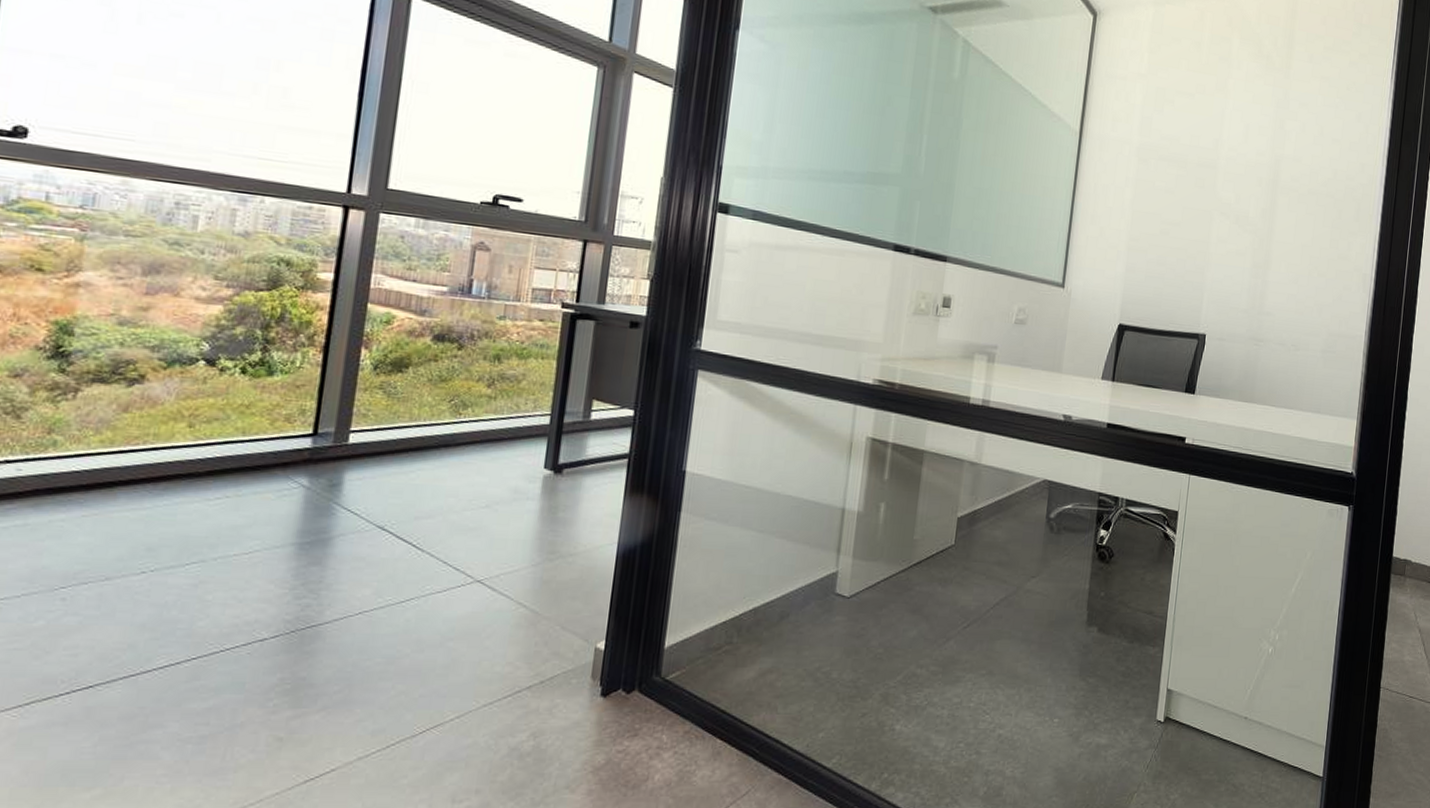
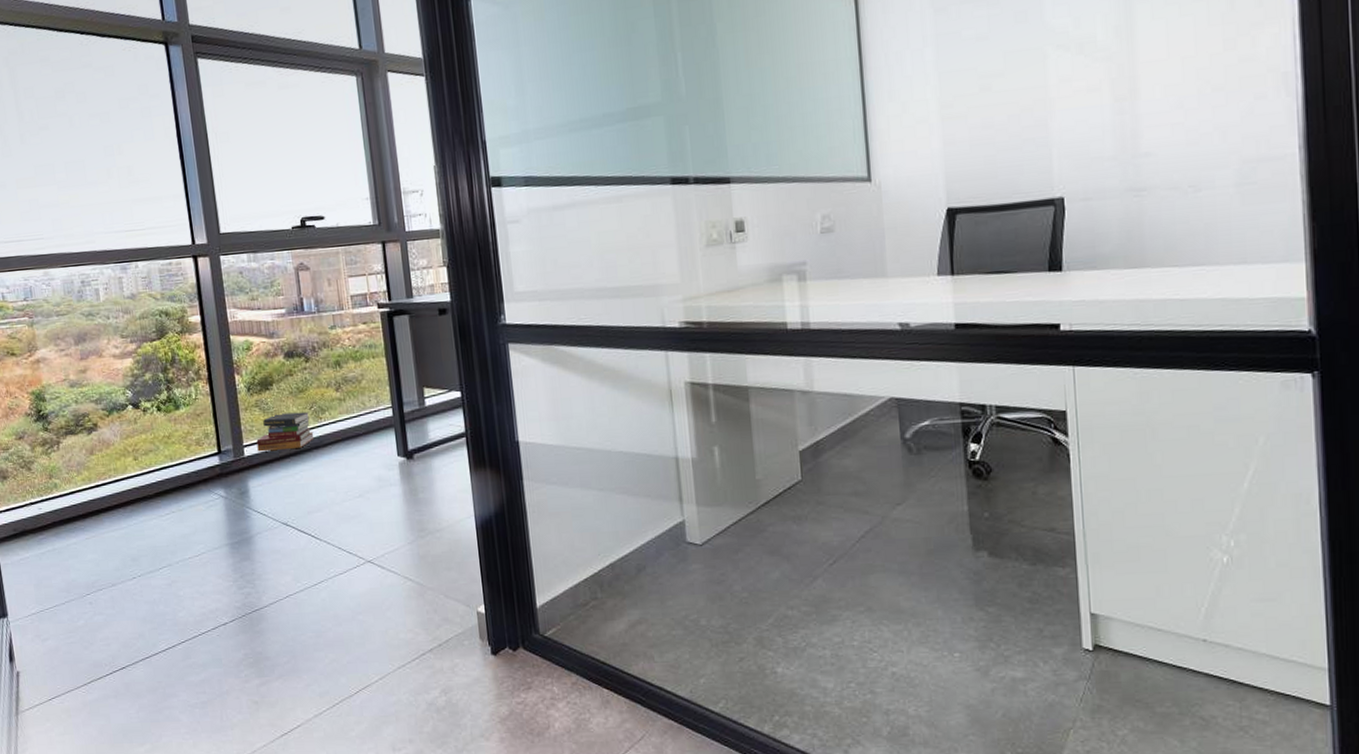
books: none [367,401,447,443] -> present [256,411,314,452]

